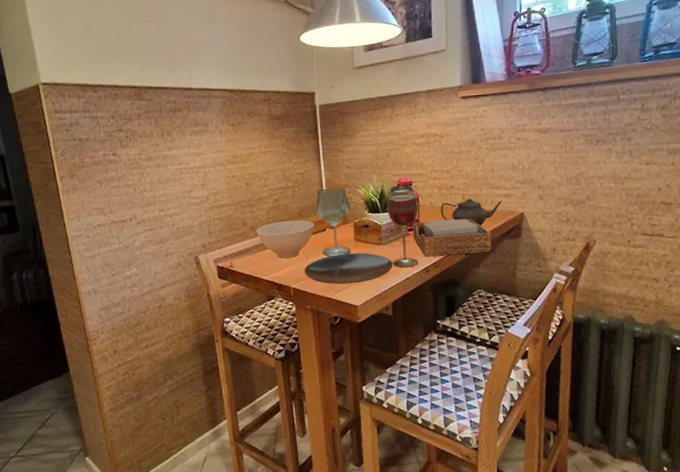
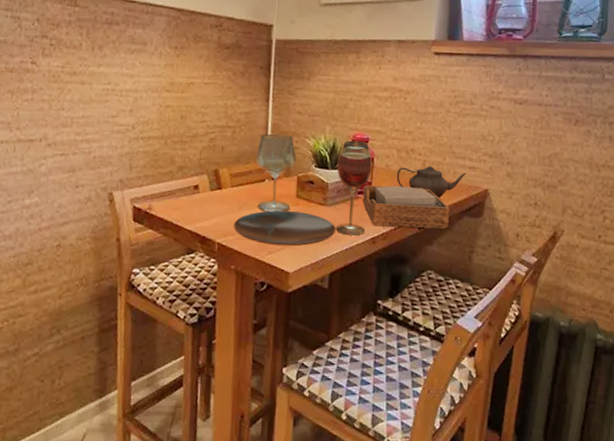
bowl: present [256,220,314,259] -> none [184,164,252,208]

